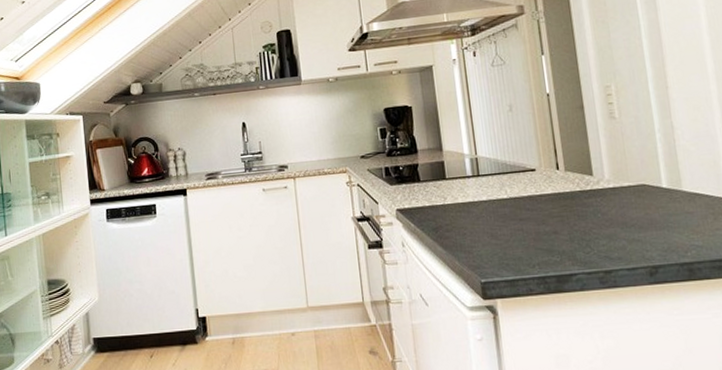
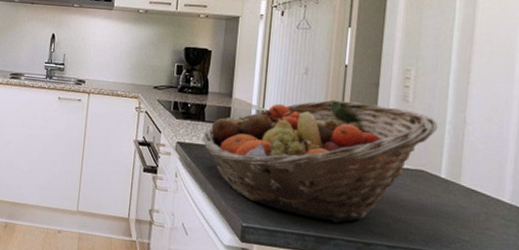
fruit basket: none [421,126,649,258] -> present [202,99,438,223]

